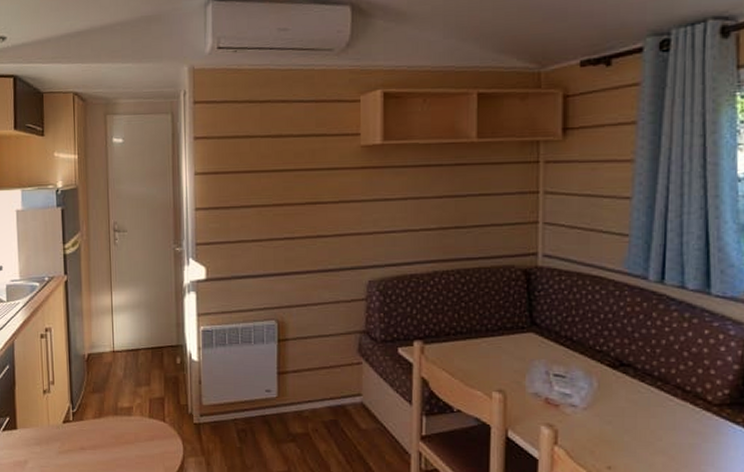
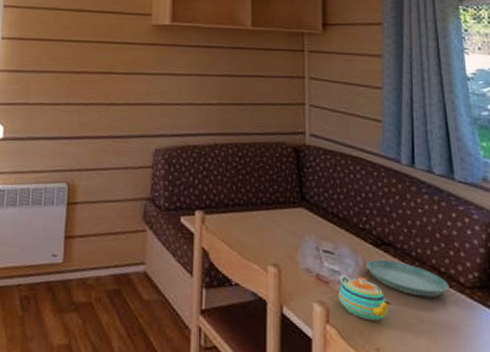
teapot: none [568,398,628,441] -> present [338,275,392,321]
saucer: none [601,380,695,416] -> present [366,259,450,298]

